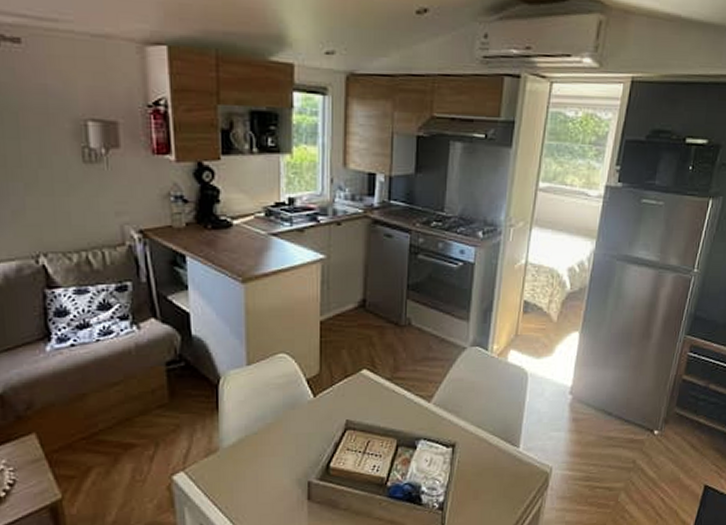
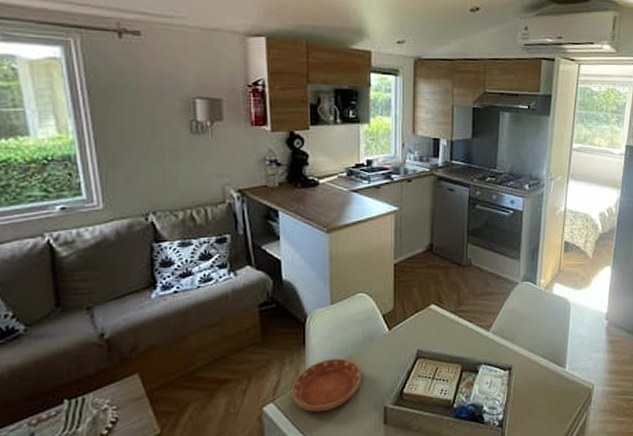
saucer: none [204,426,283,484] -> present [291,358,362,412]

